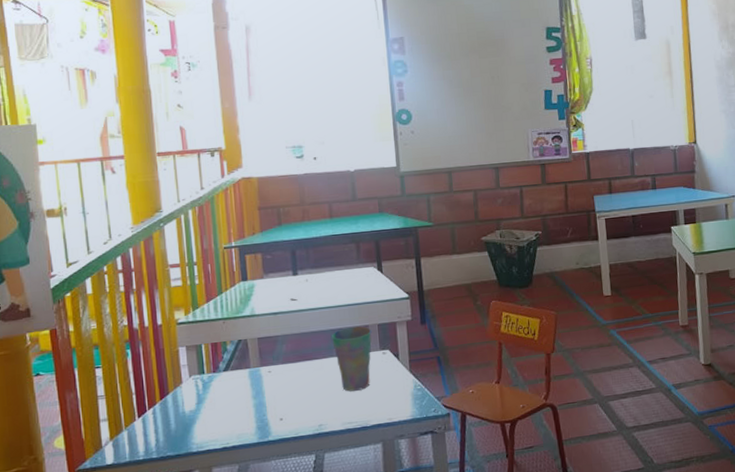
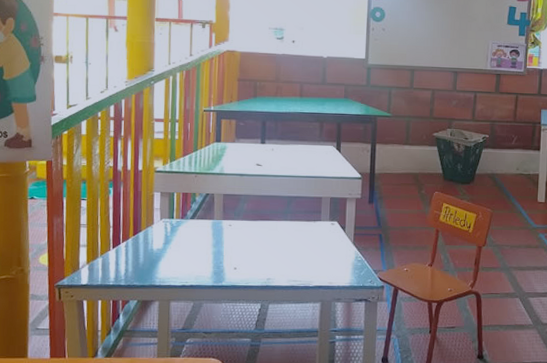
cup: present [332,326,372,392] -> none [288,197,324,254]

